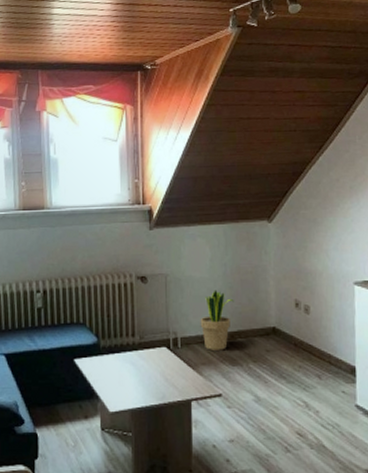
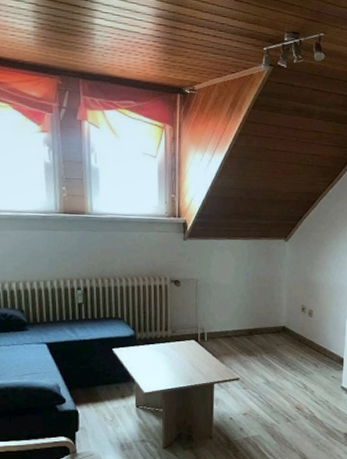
potted plant: present [200,290,234,350] -> none [224,294,253,344]

